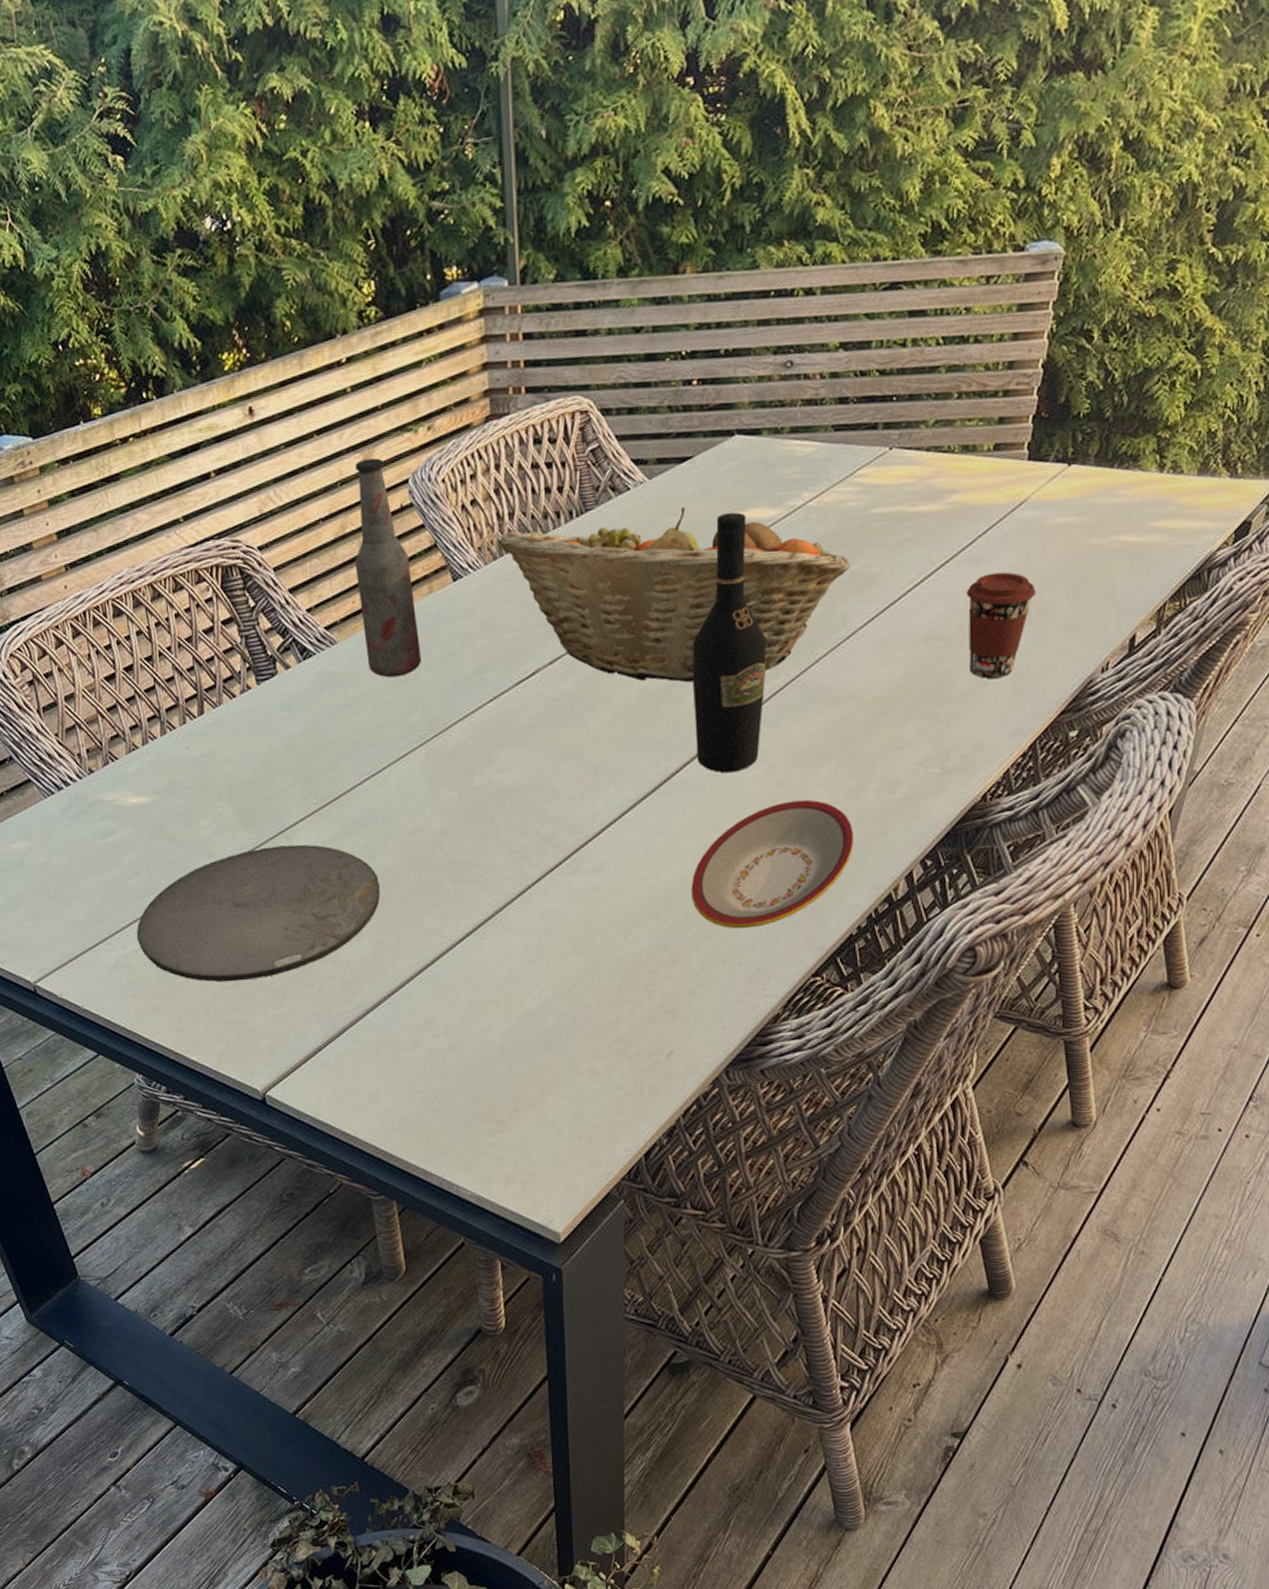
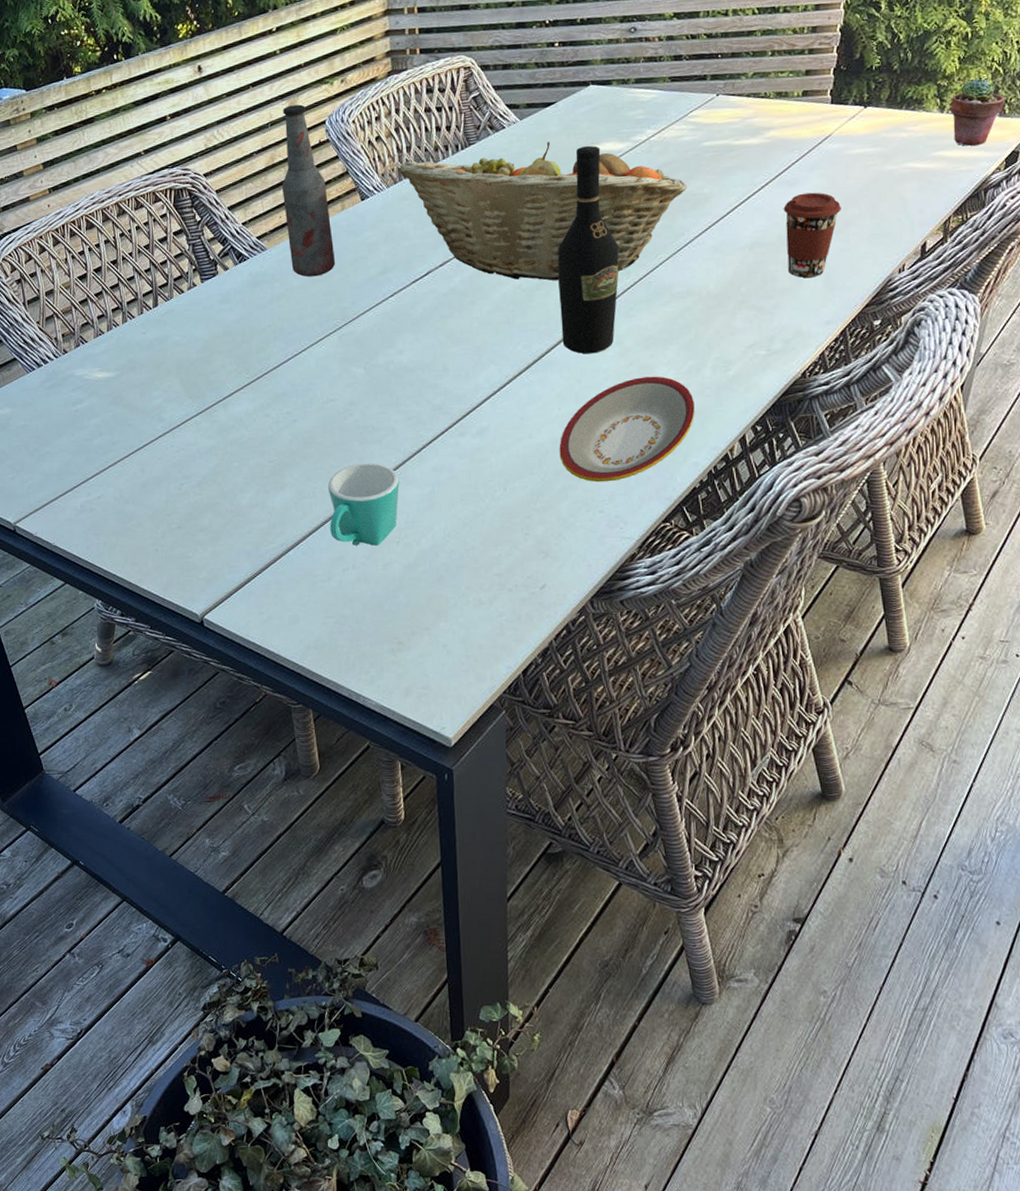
plate: present [137,844,380,982] -> none [99,411,301,524]
mug: none [413,906,500,1007] -> present [327,463,400,546]
potted succulent: none [1172,428,1239,514] -> present [950,78,1006,146]

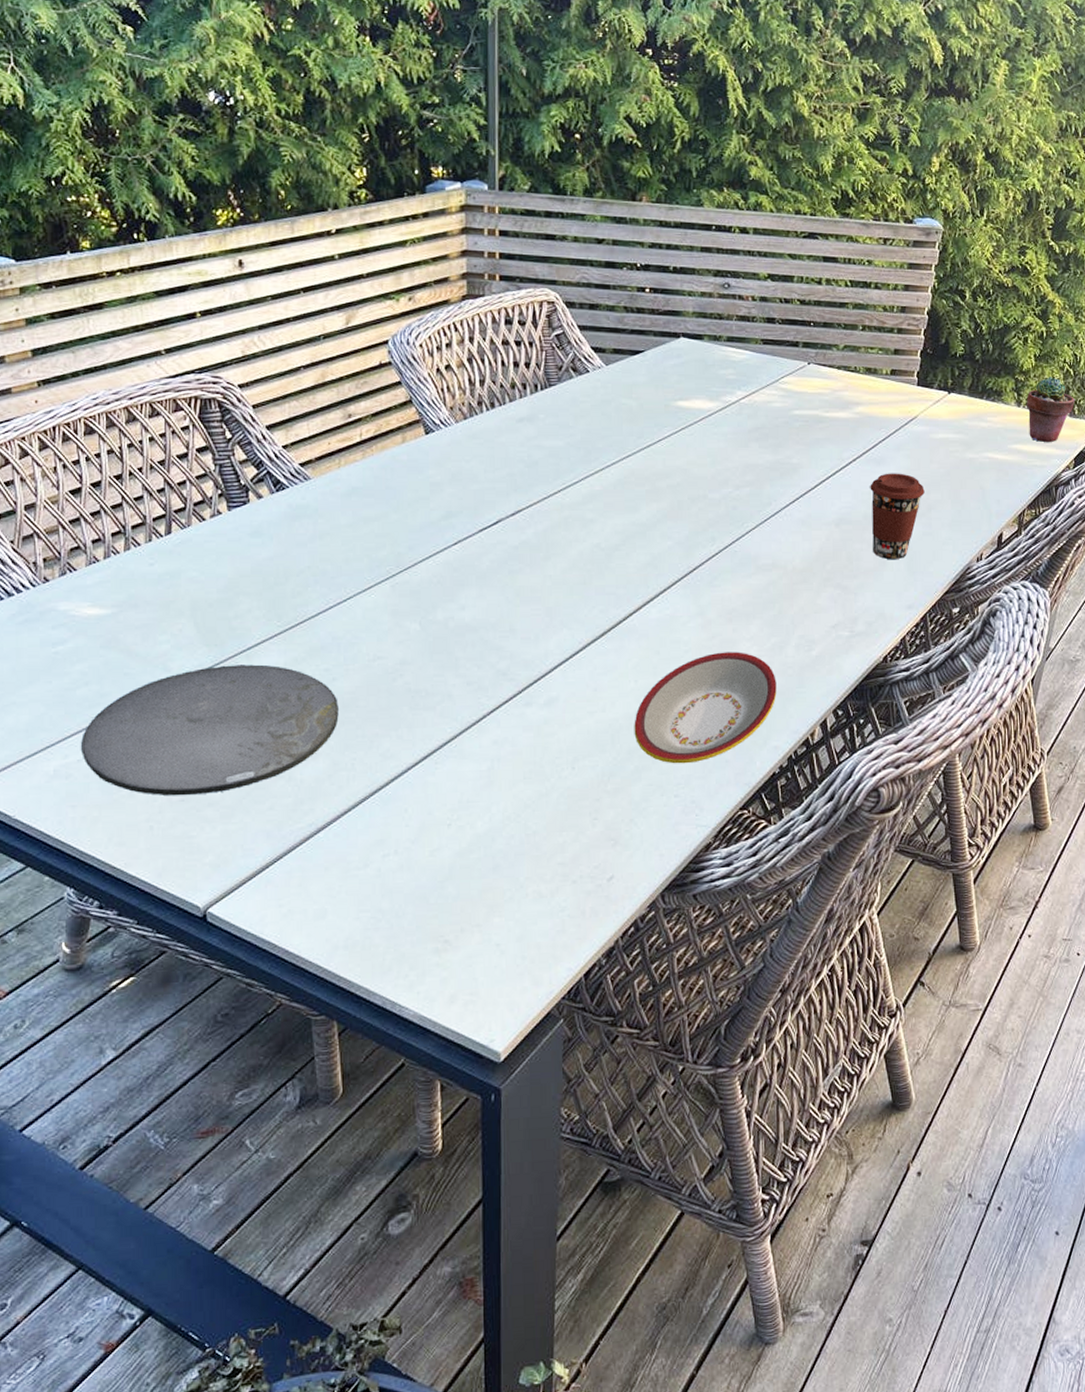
plate: none [99,411,301,524] -> present [81,664,339,796]
bottle: present [282,104,336,277] -> none [333,319,392,515]
mug: present [327,463,400,546] -> none [369,732,454,828]
fruit basket: present [398,142,688,281] -> none [469,392,777,542]
wine bottle: present [557,145,619,354] -> none [639,400,705,624]

